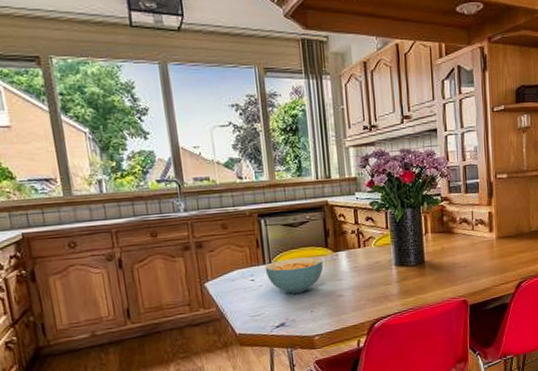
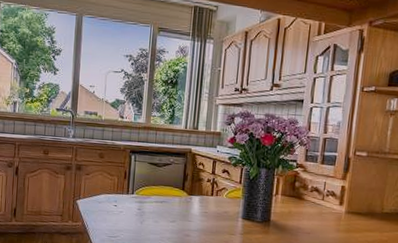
cereal bowl: present [265,257,324,294] -> none [127,193,178,225]

